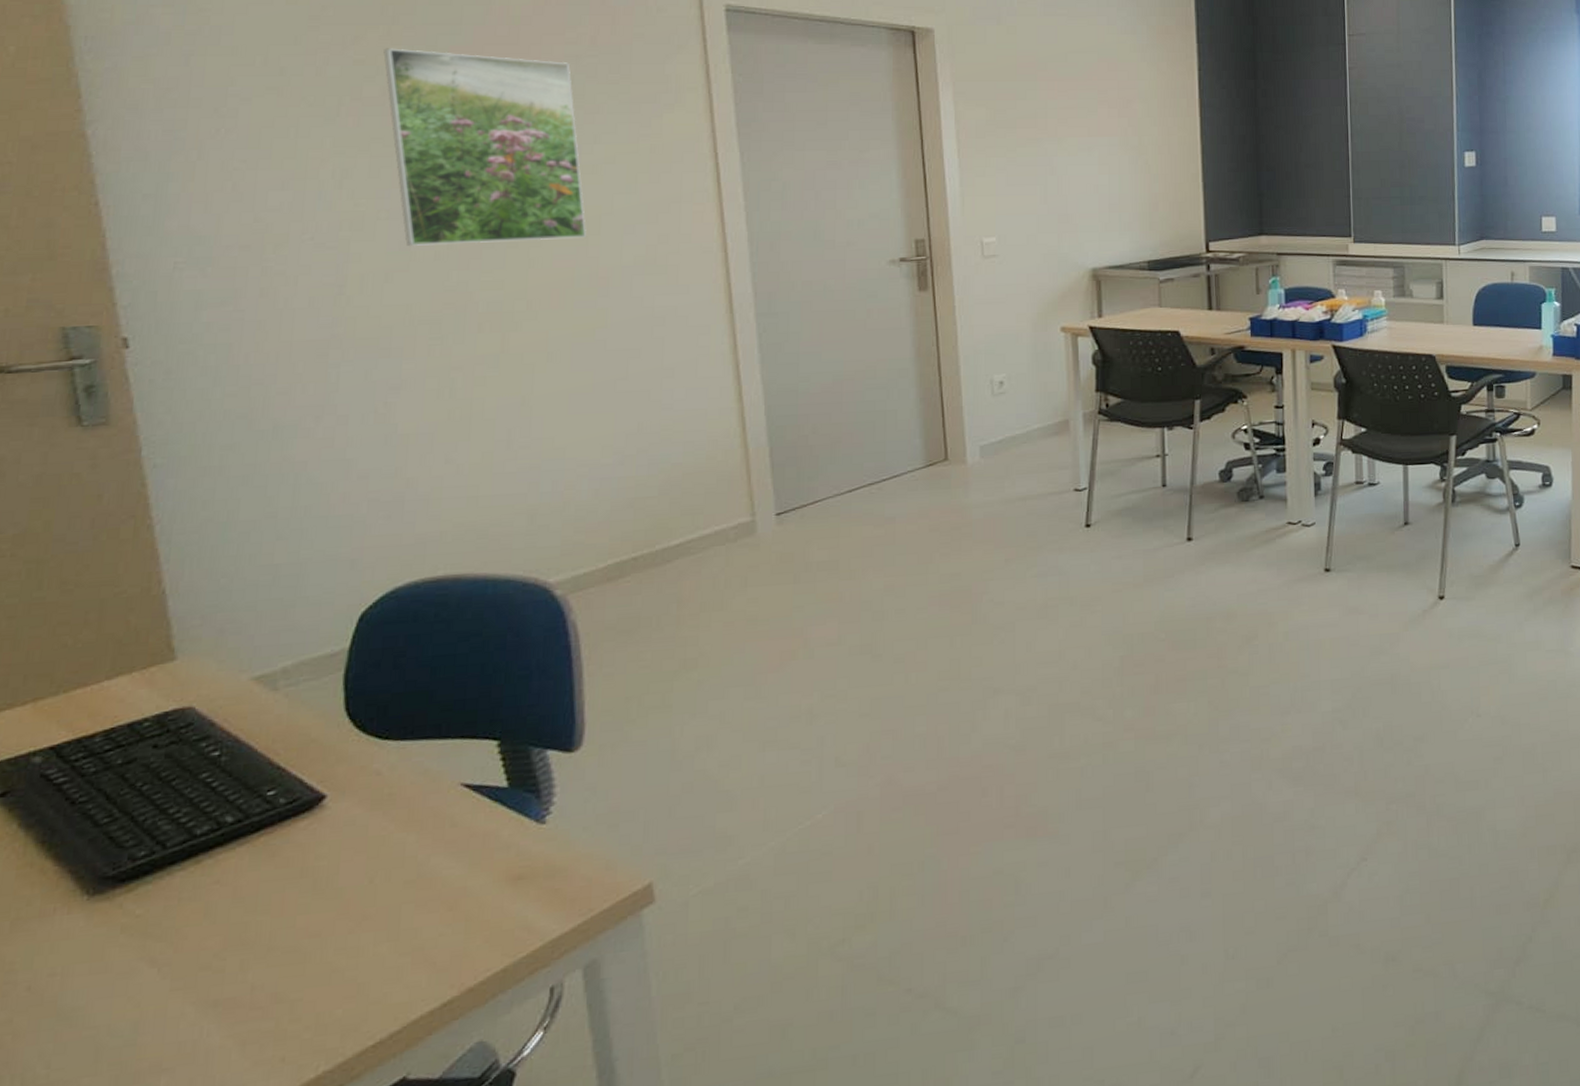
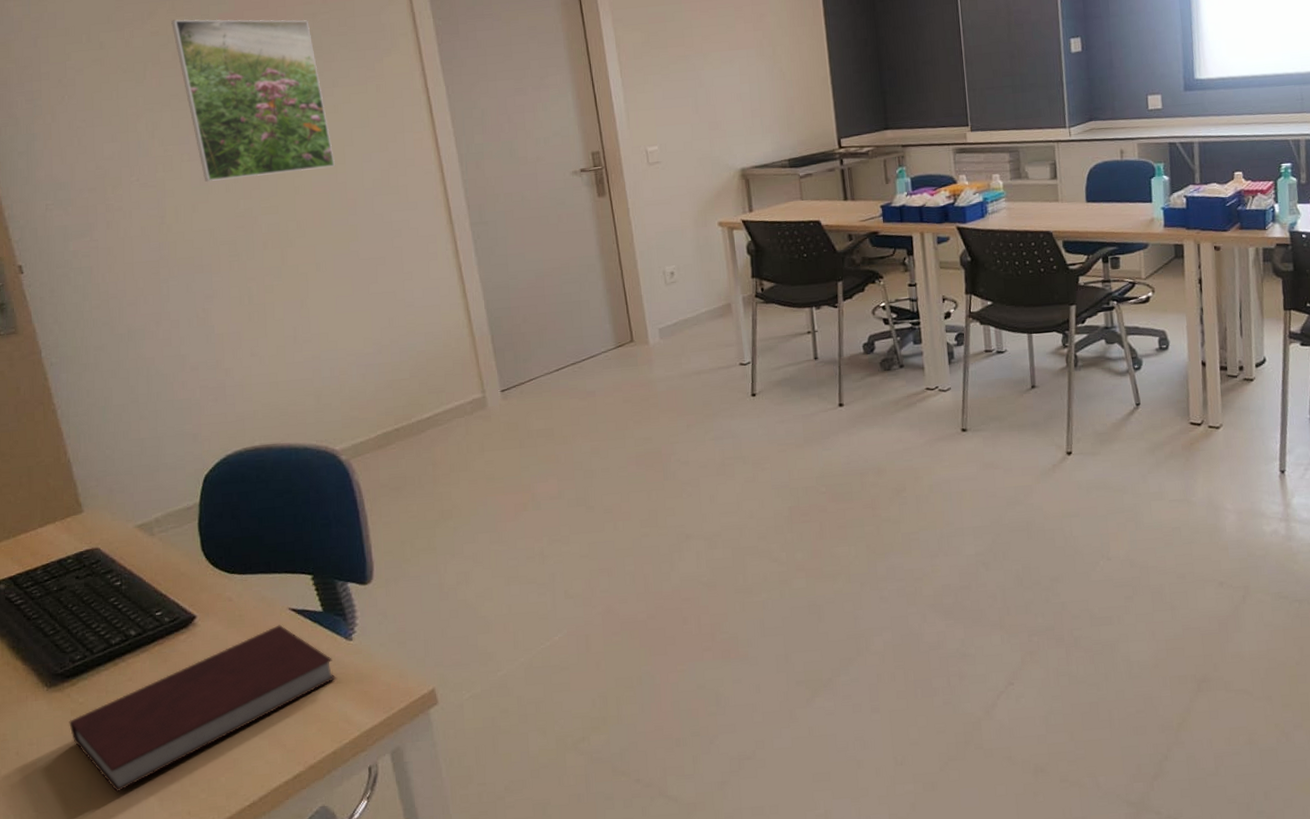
notebook: none [115,805,518,1037] -> present [69,625,337,793]

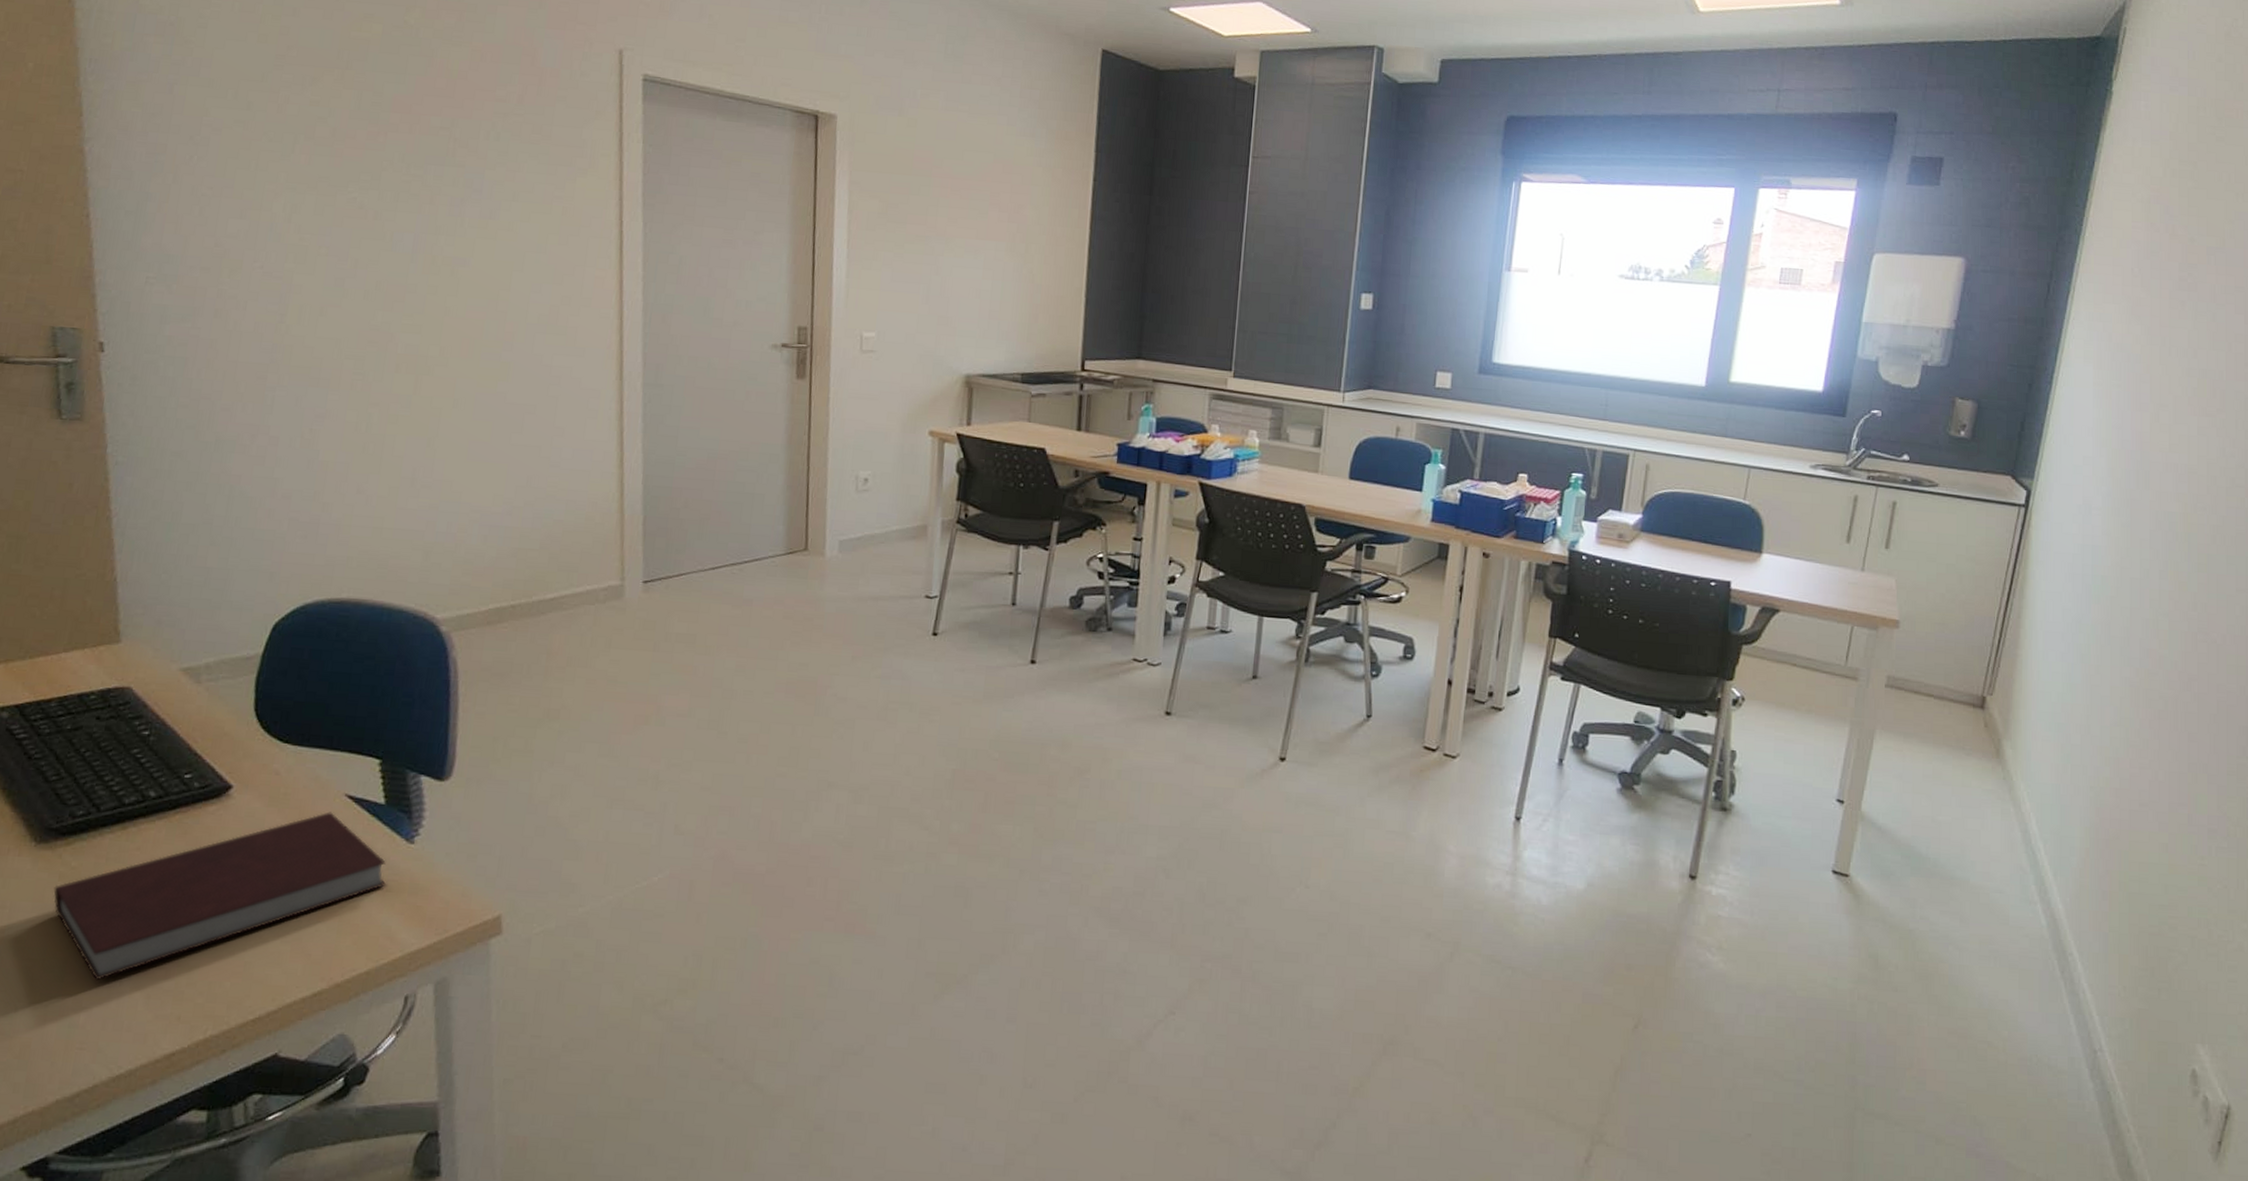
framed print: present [171,19,335,182] -> none [336,91,499,292]

